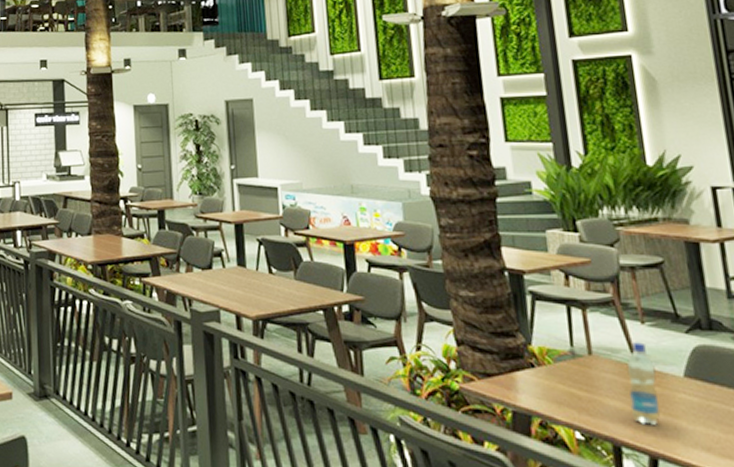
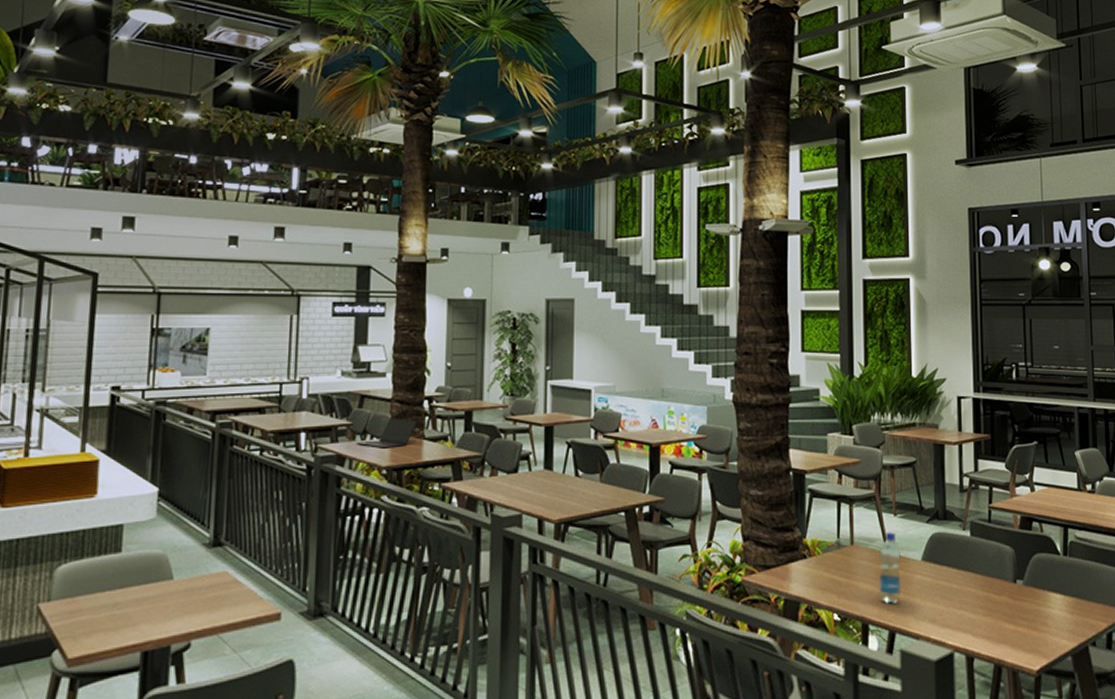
laptop: none [63,217,116,245] -> present [356,418,418,448]

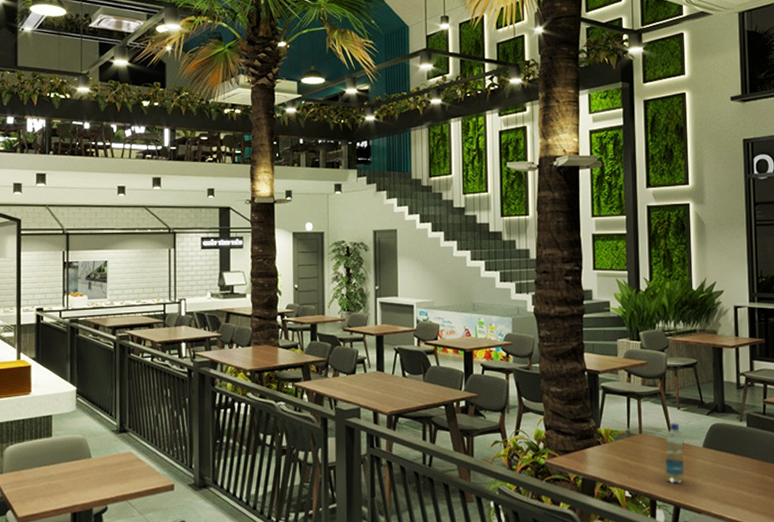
laptop: present [356,418,418,448] -> none [225,330,274,355]

